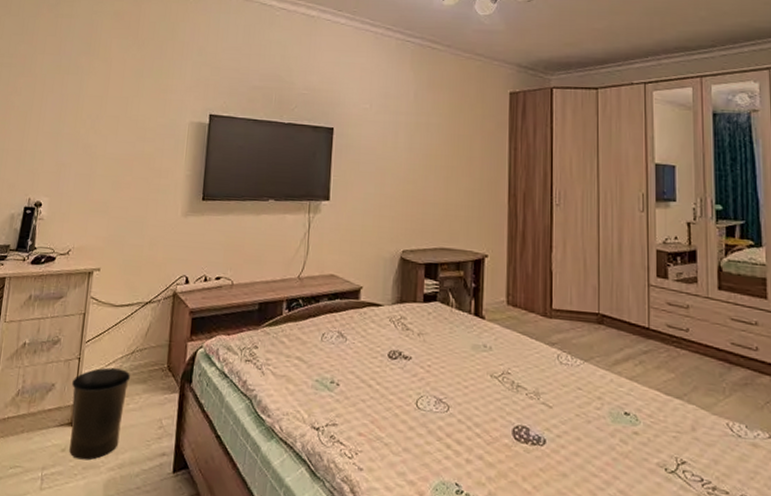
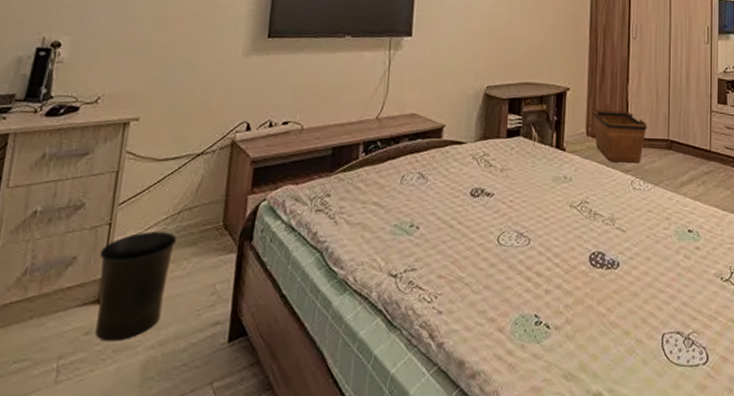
bicycle basket: none [513,278,574,336] -> present [593,110,647,163]

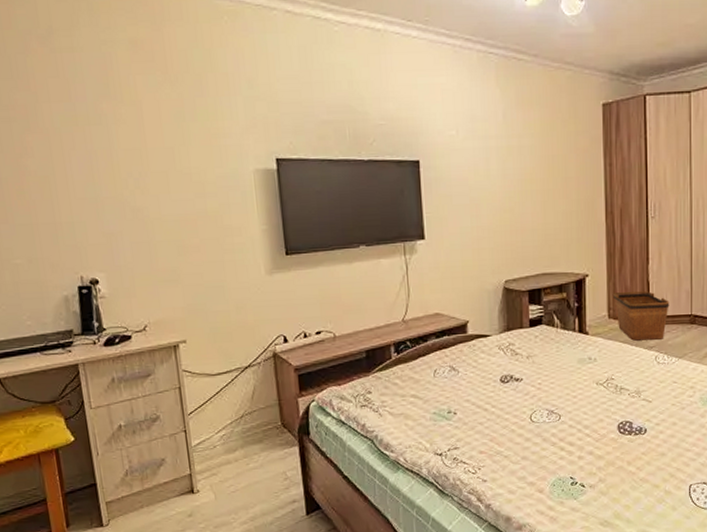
waste bin: present [95,232,178,341] -> none [182,433,246,521]

